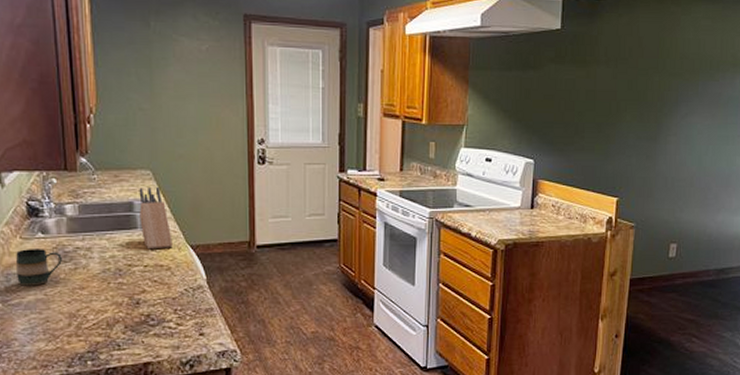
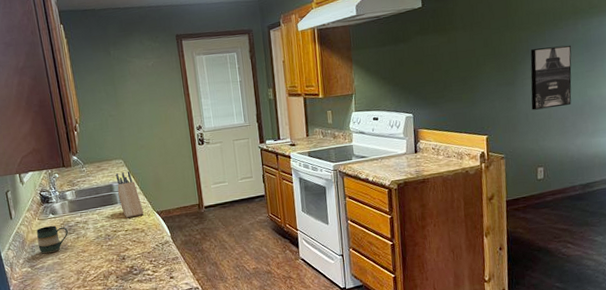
wall art: none [672,101,726,174] -> present [530,45,572,110]

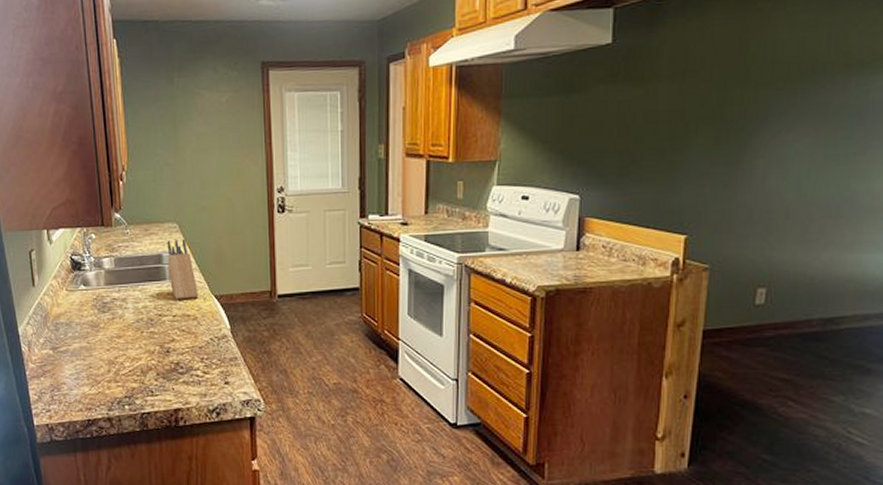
mug: present [36,226,68,254] -> none [63,300,101,335]
wall art: present [530,45,572,110] -> none [759,112,836,205]

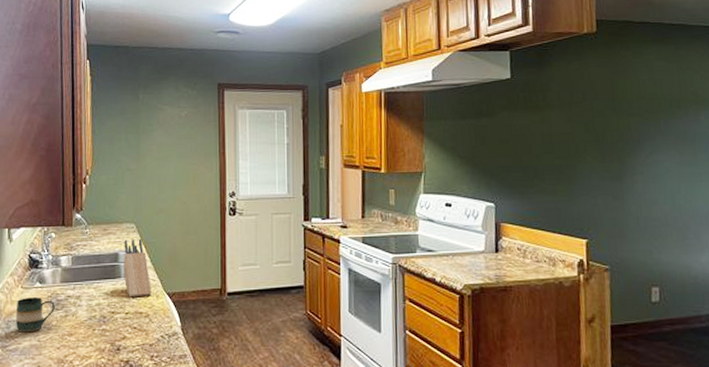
mug: none [63,300,101,335] -> present [16,297,55,333]

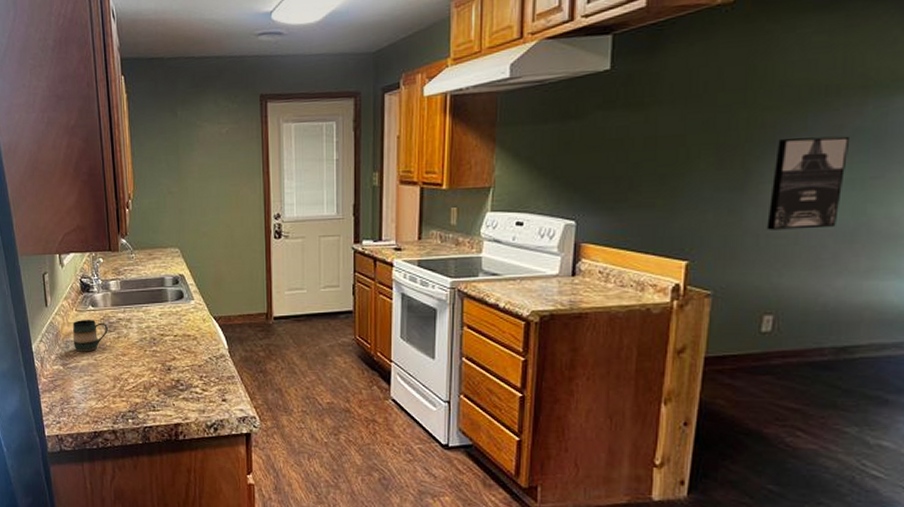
knife block: present [123,238,151,298] -> none [169,262,198,321]
wall art: none [642,139,694,214] -> present [766,136,851,230]

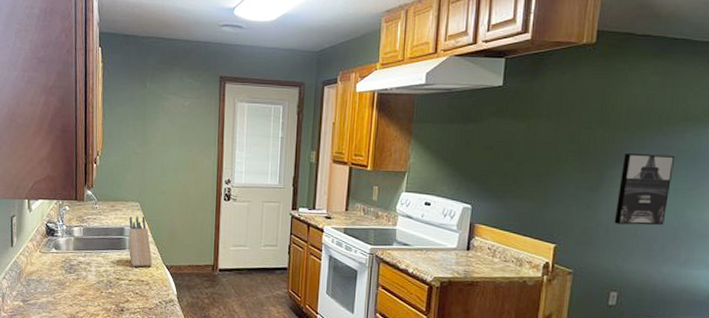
mug: present [73,320,108,352] -> none [35,261,68,291]
knife block: none [169,262,198,321] -> present [128,215,152,267]

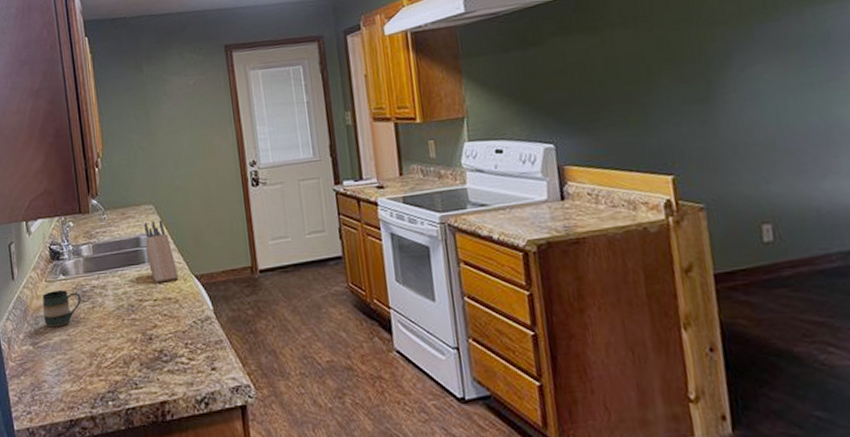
mug: none [35,261,68,291] -> present [43,290,81,328]
wall art: present [614,154,676,226] -> none [731,43,808,139]

